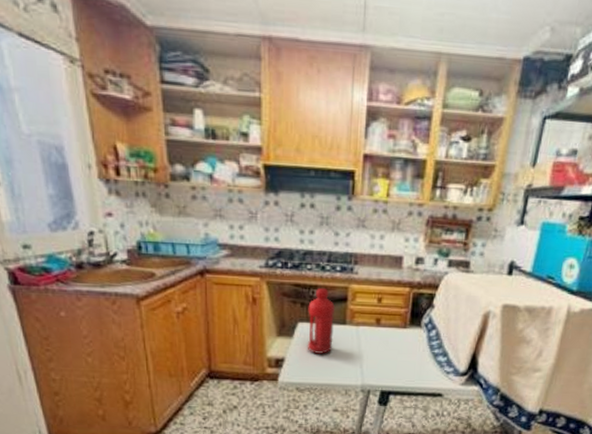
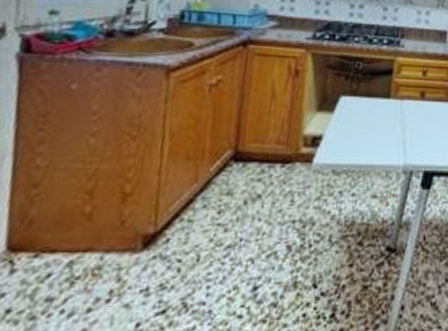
water bottle: present [307,287,336,354] -> none [347,59,381,130]

